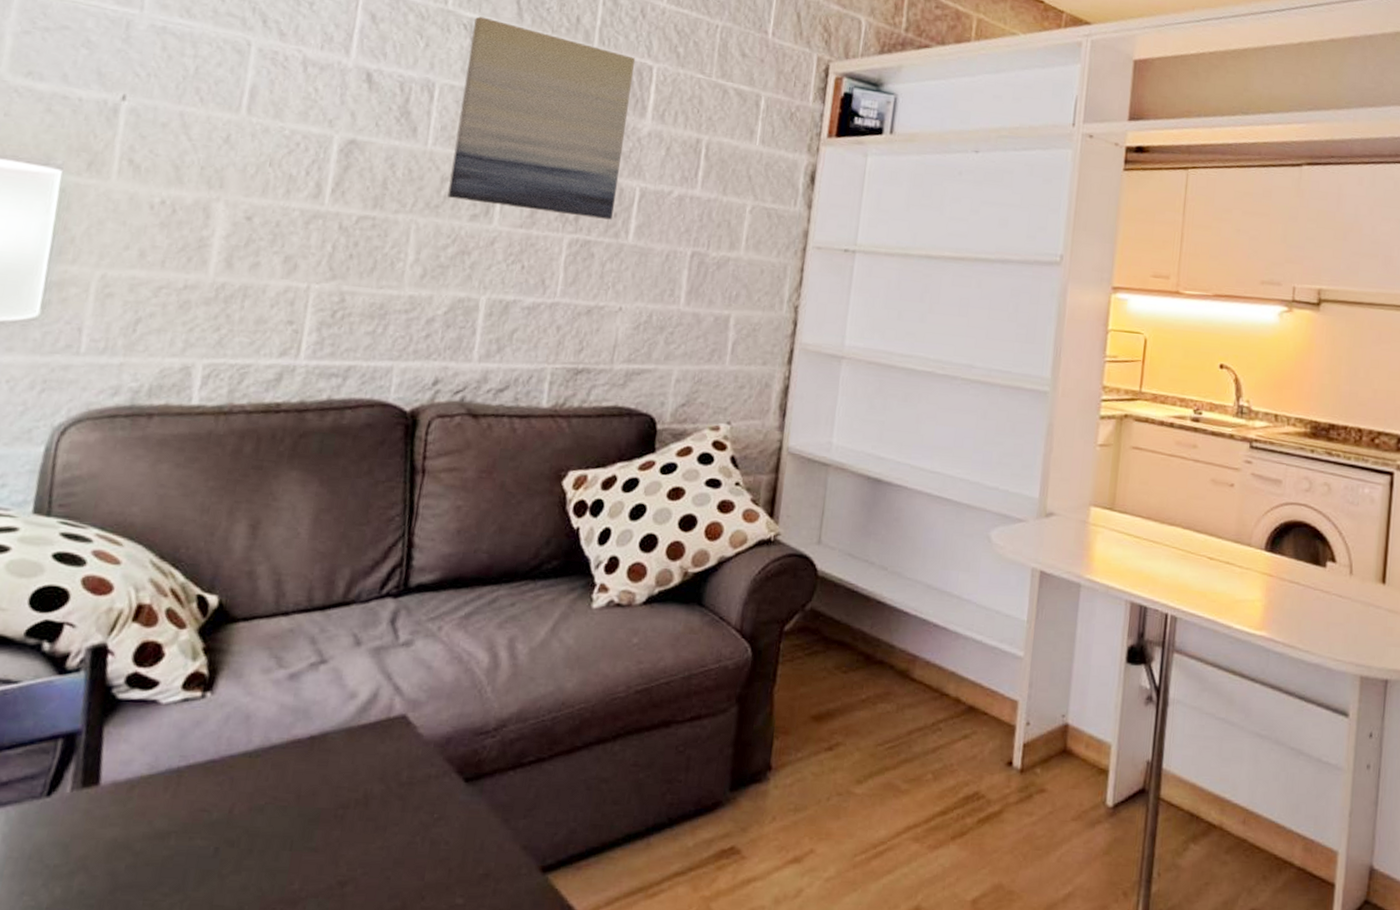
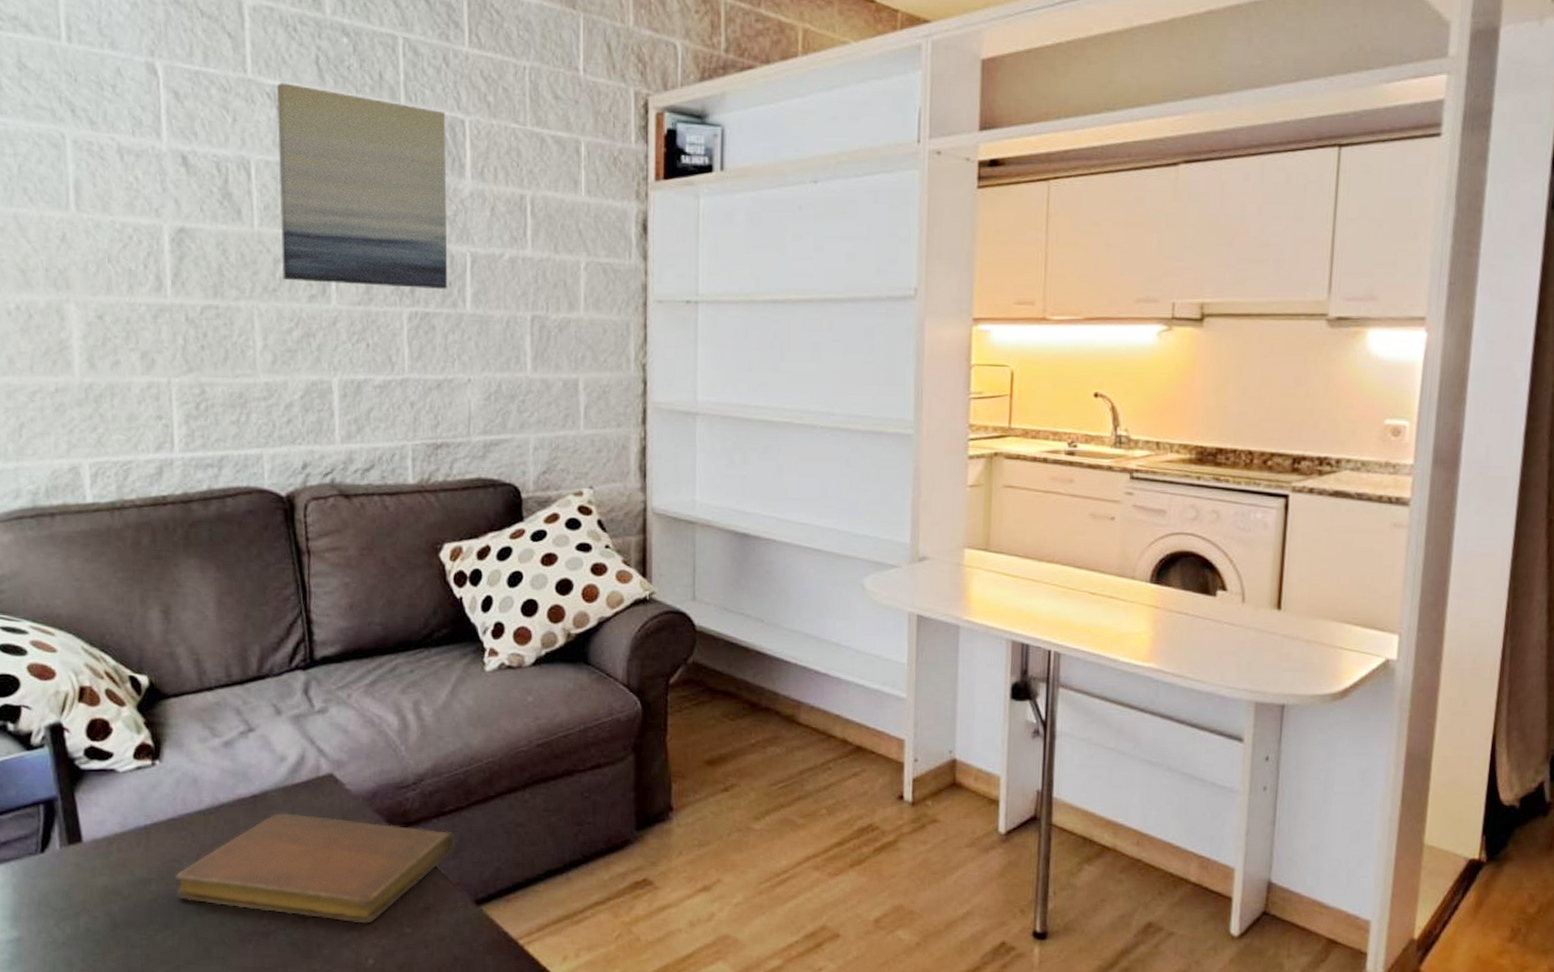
notebook: none [197,758,530,892] -> present [175,813,455,924]

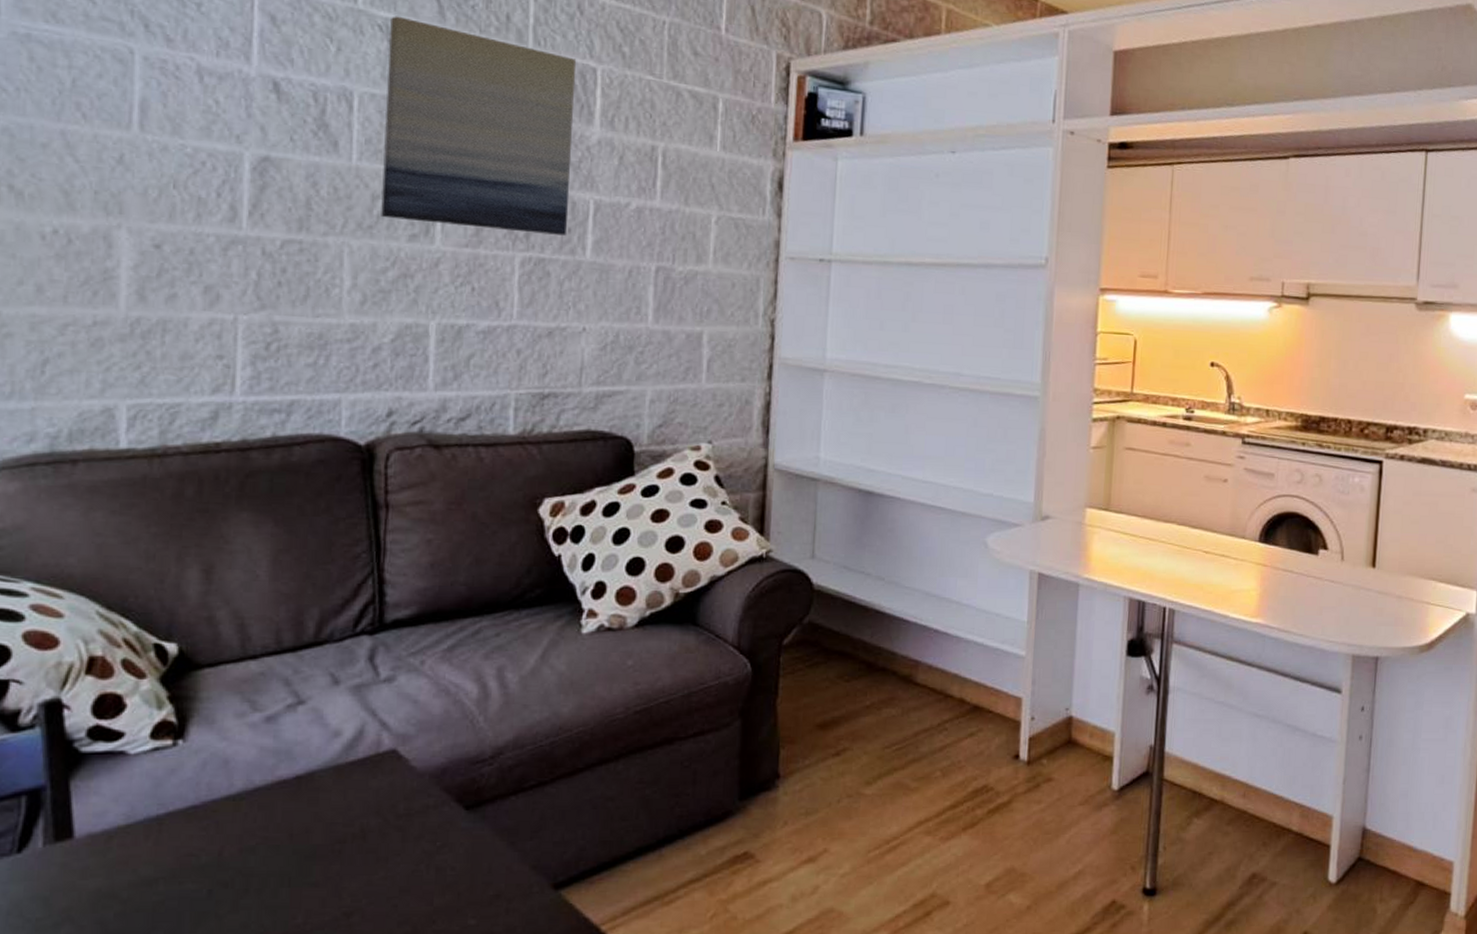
notebook: present [175,813,455,924] -> none [189,795,534,917]

